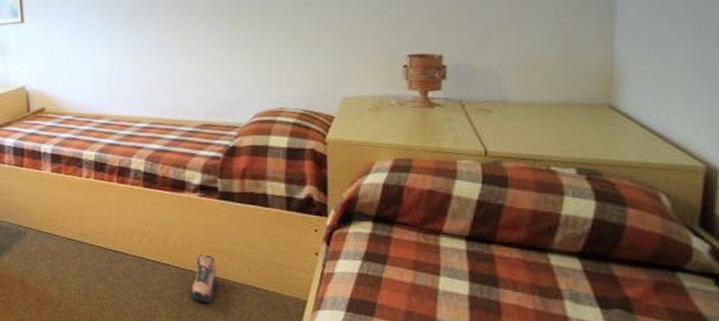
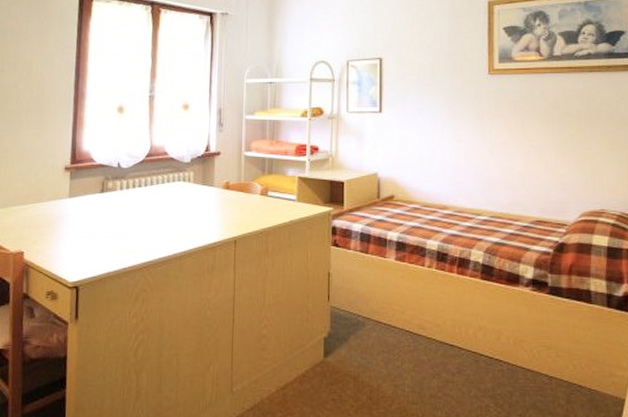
shoe: present [190,254,217,303] -> none [520,350,545,402]

